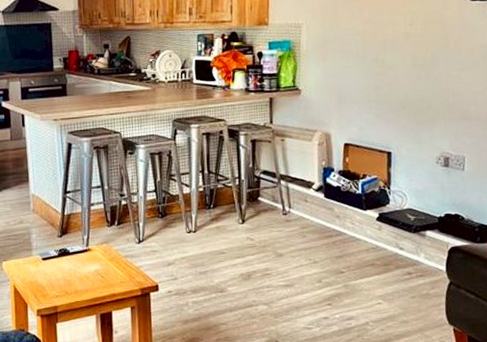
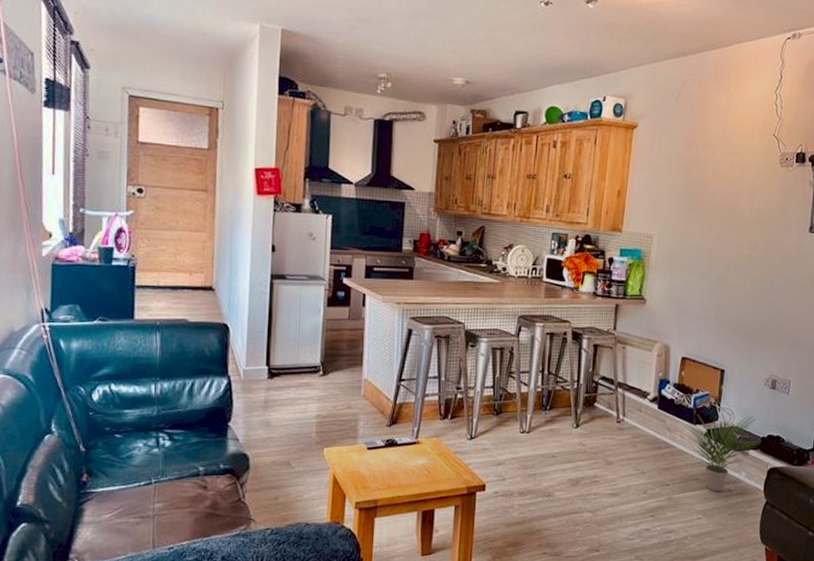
potted plant: none [355,194,437,276] -> present [685,408,760,492]

